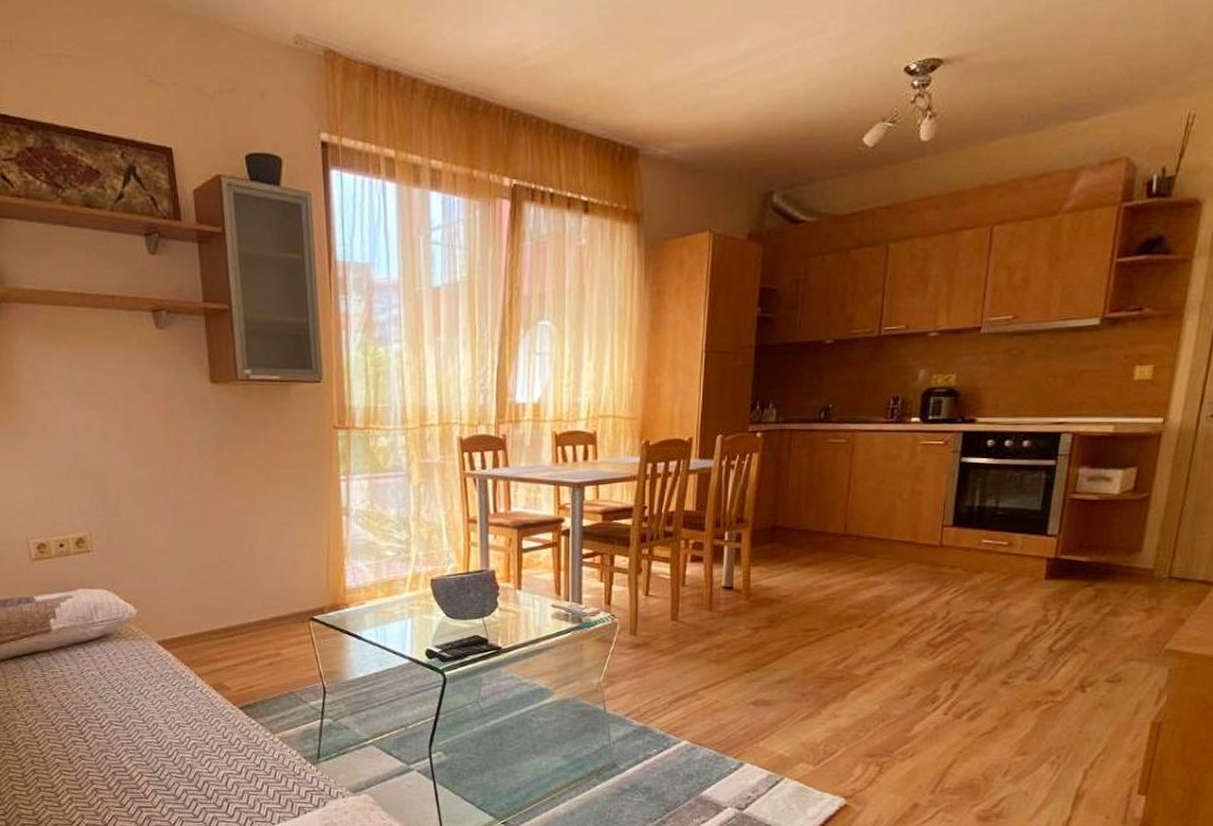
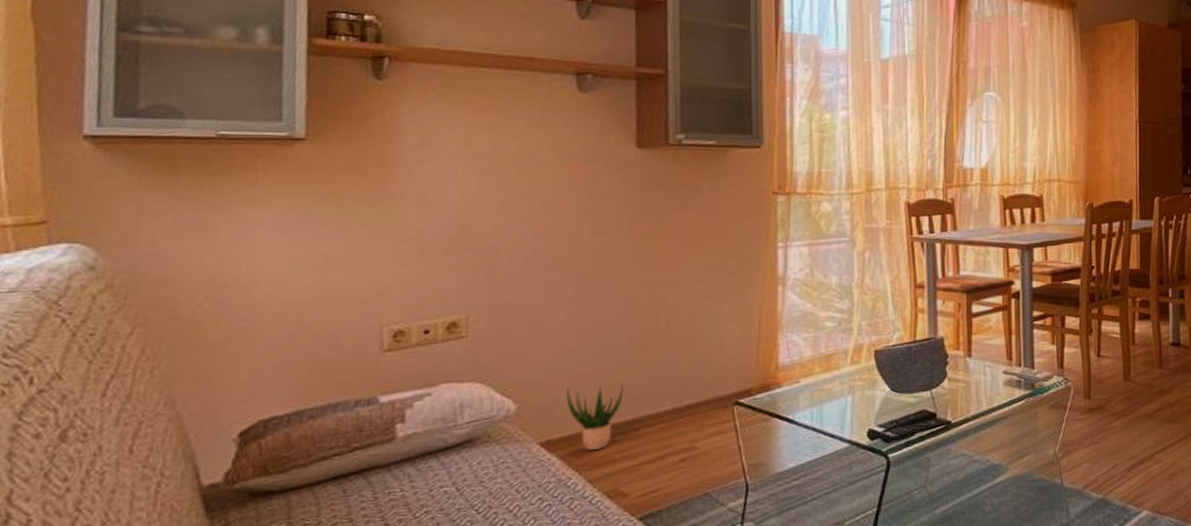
potted plant: none [174,596,219,650] -> present [566,383,624,450]

